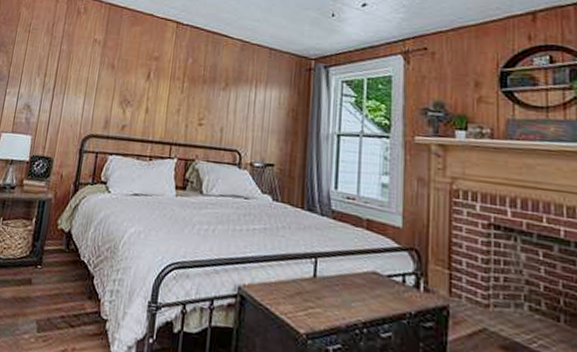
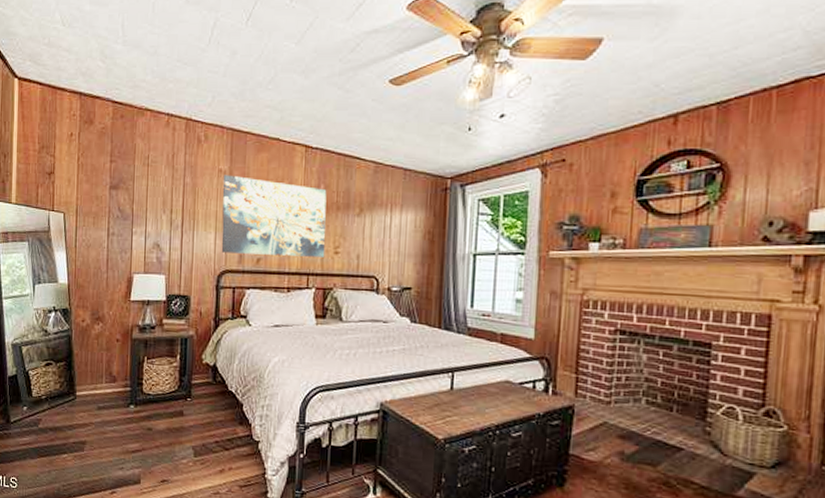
wall art: none [88,44,195,128] -> present [221,175,327,257]

